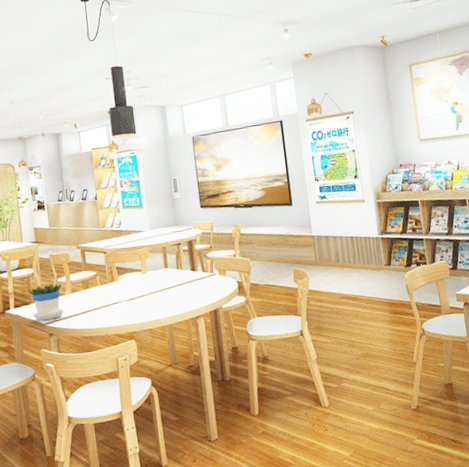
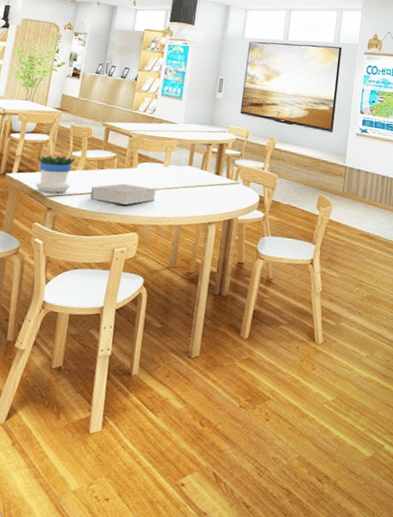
book: none [83,295,143,318] -> present [90,183,156,205]

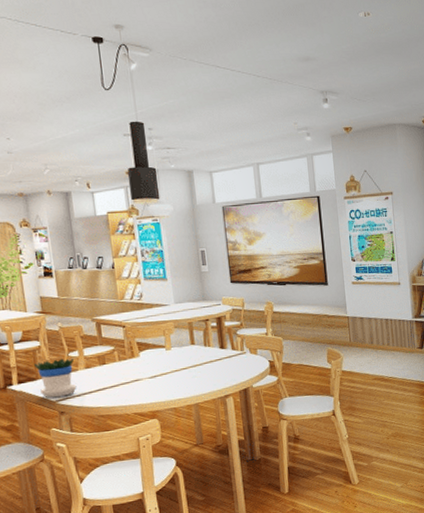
book: present [90,183,156,205] -> none [99,373,167,396]

